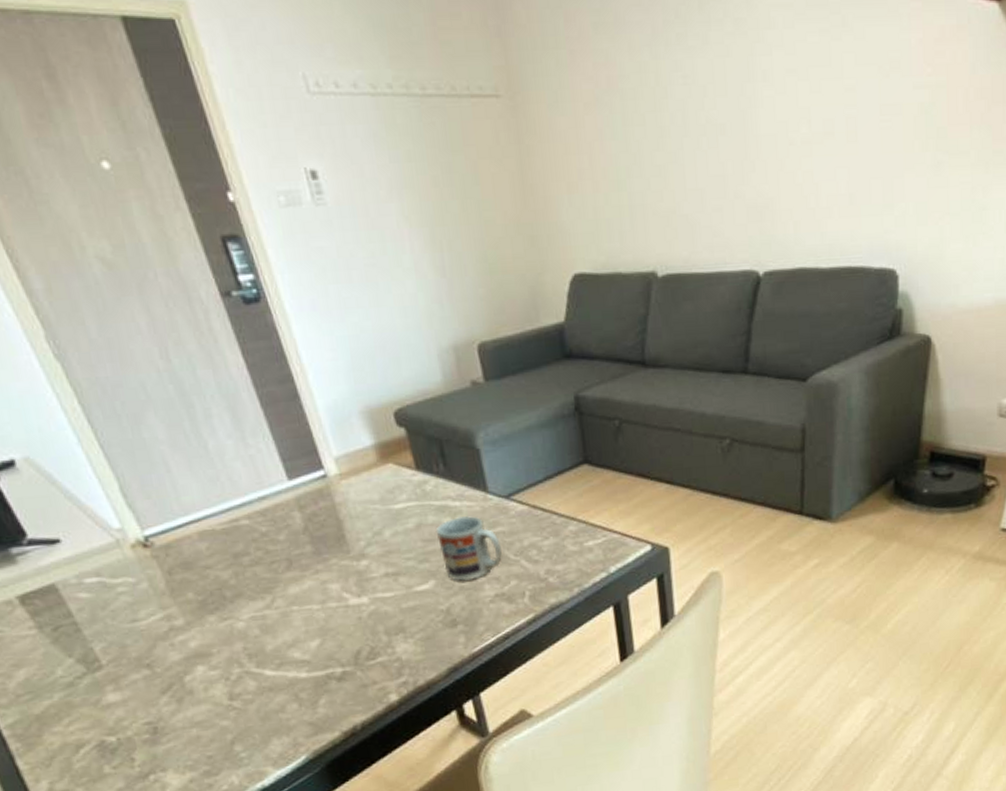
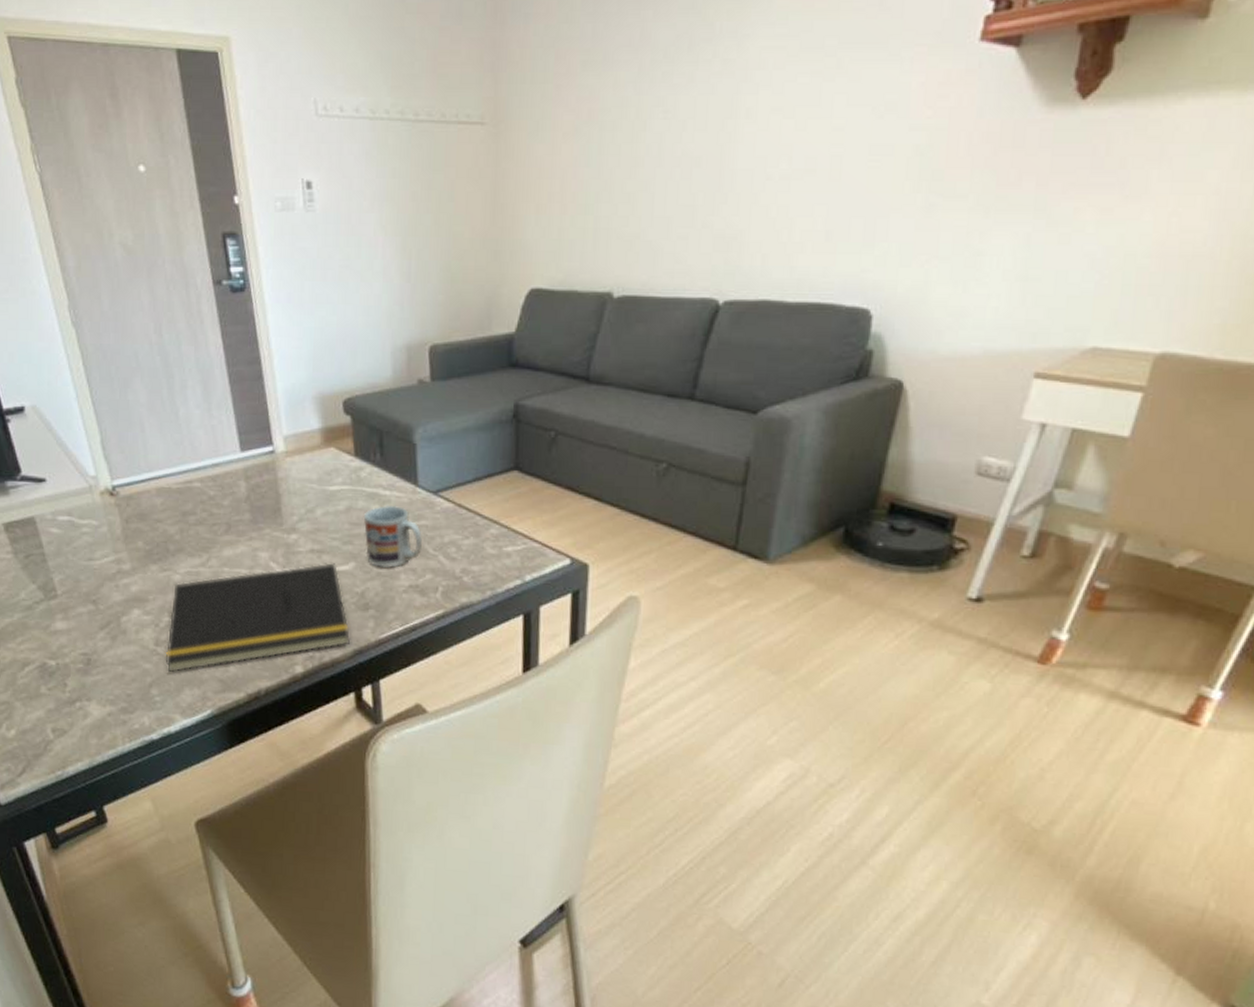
notepad: none [239,584,444,725] -> present [165,563,351,672]

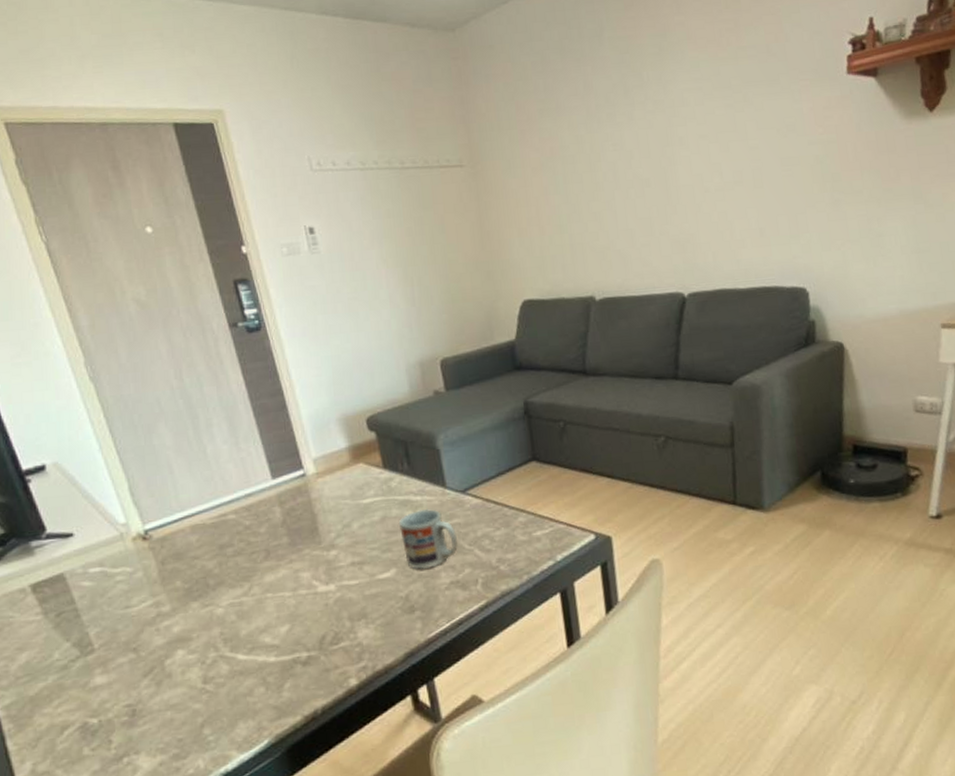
notepad: present [165,563,351,672] -> none [214,572,401,708]

